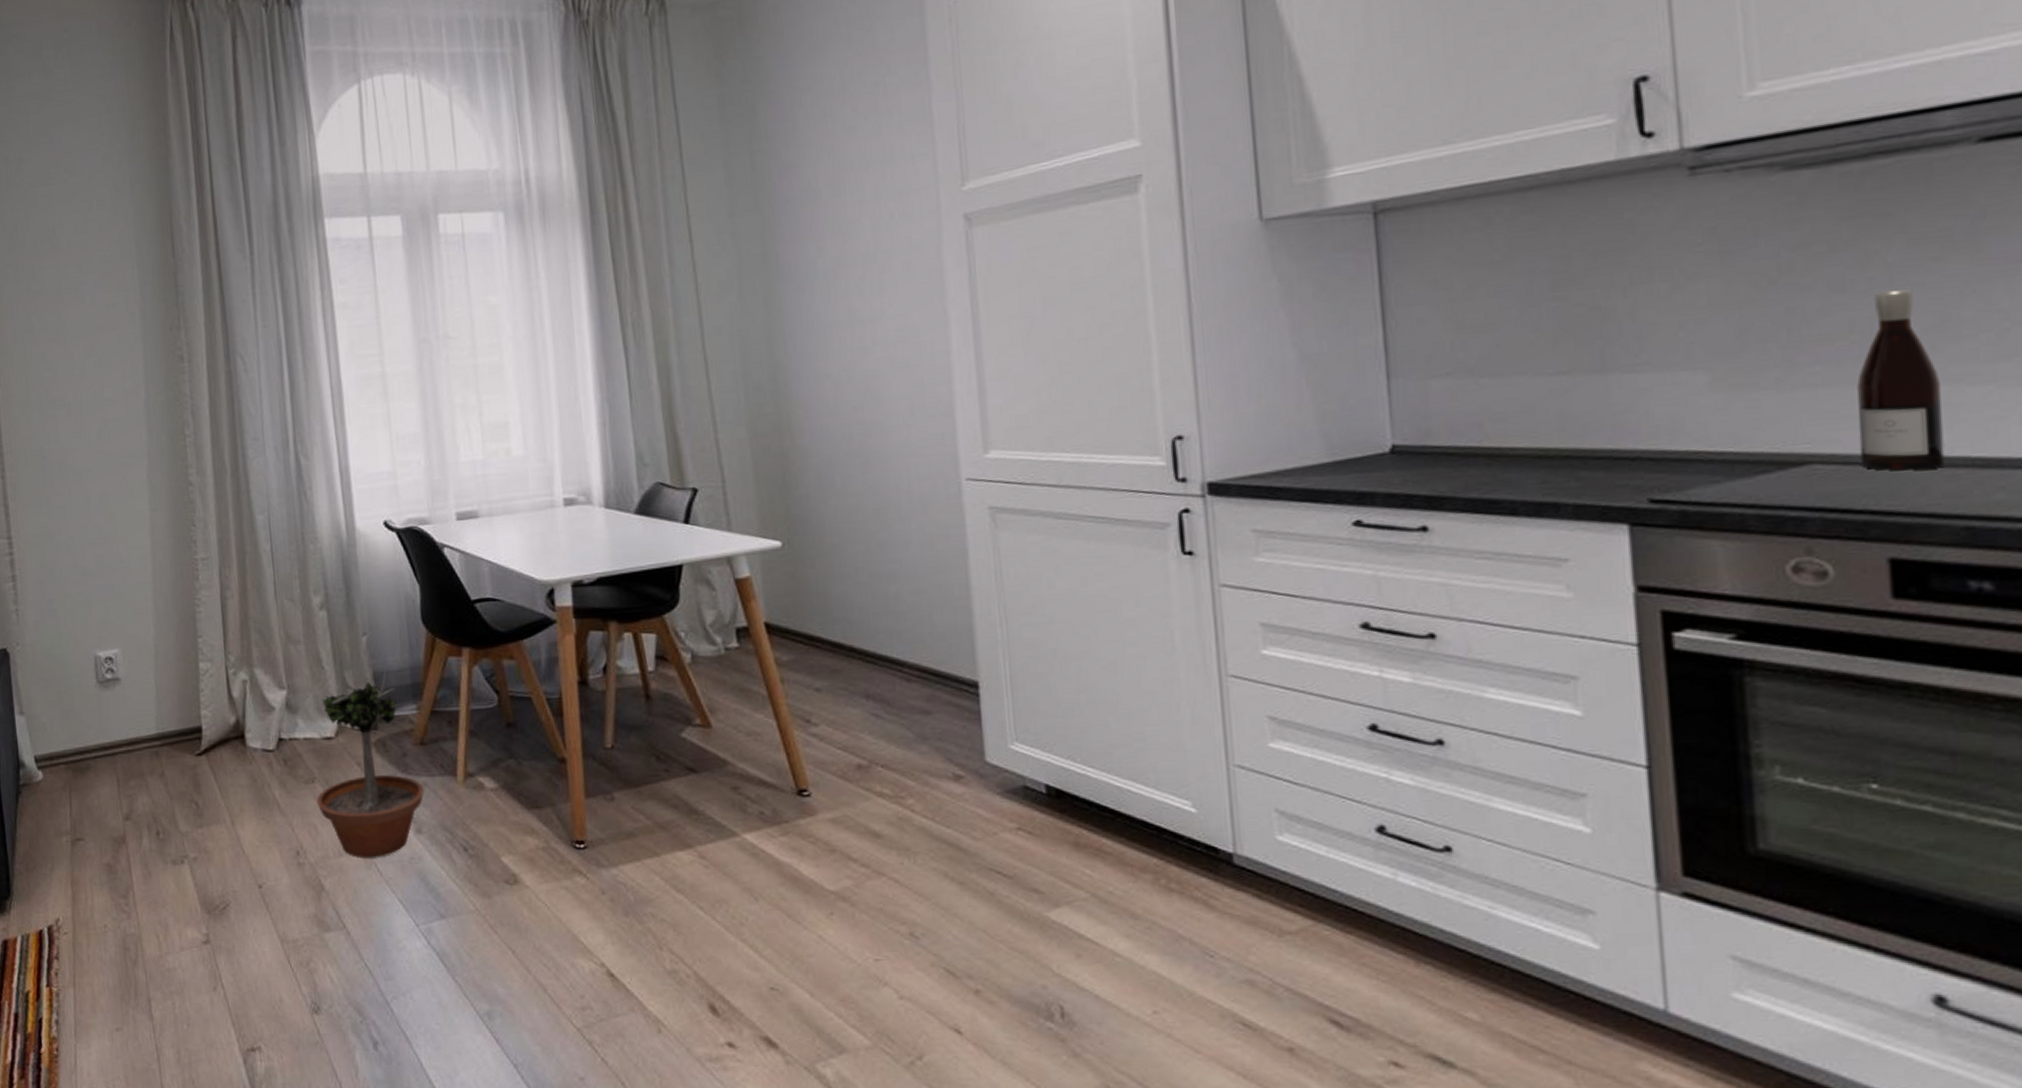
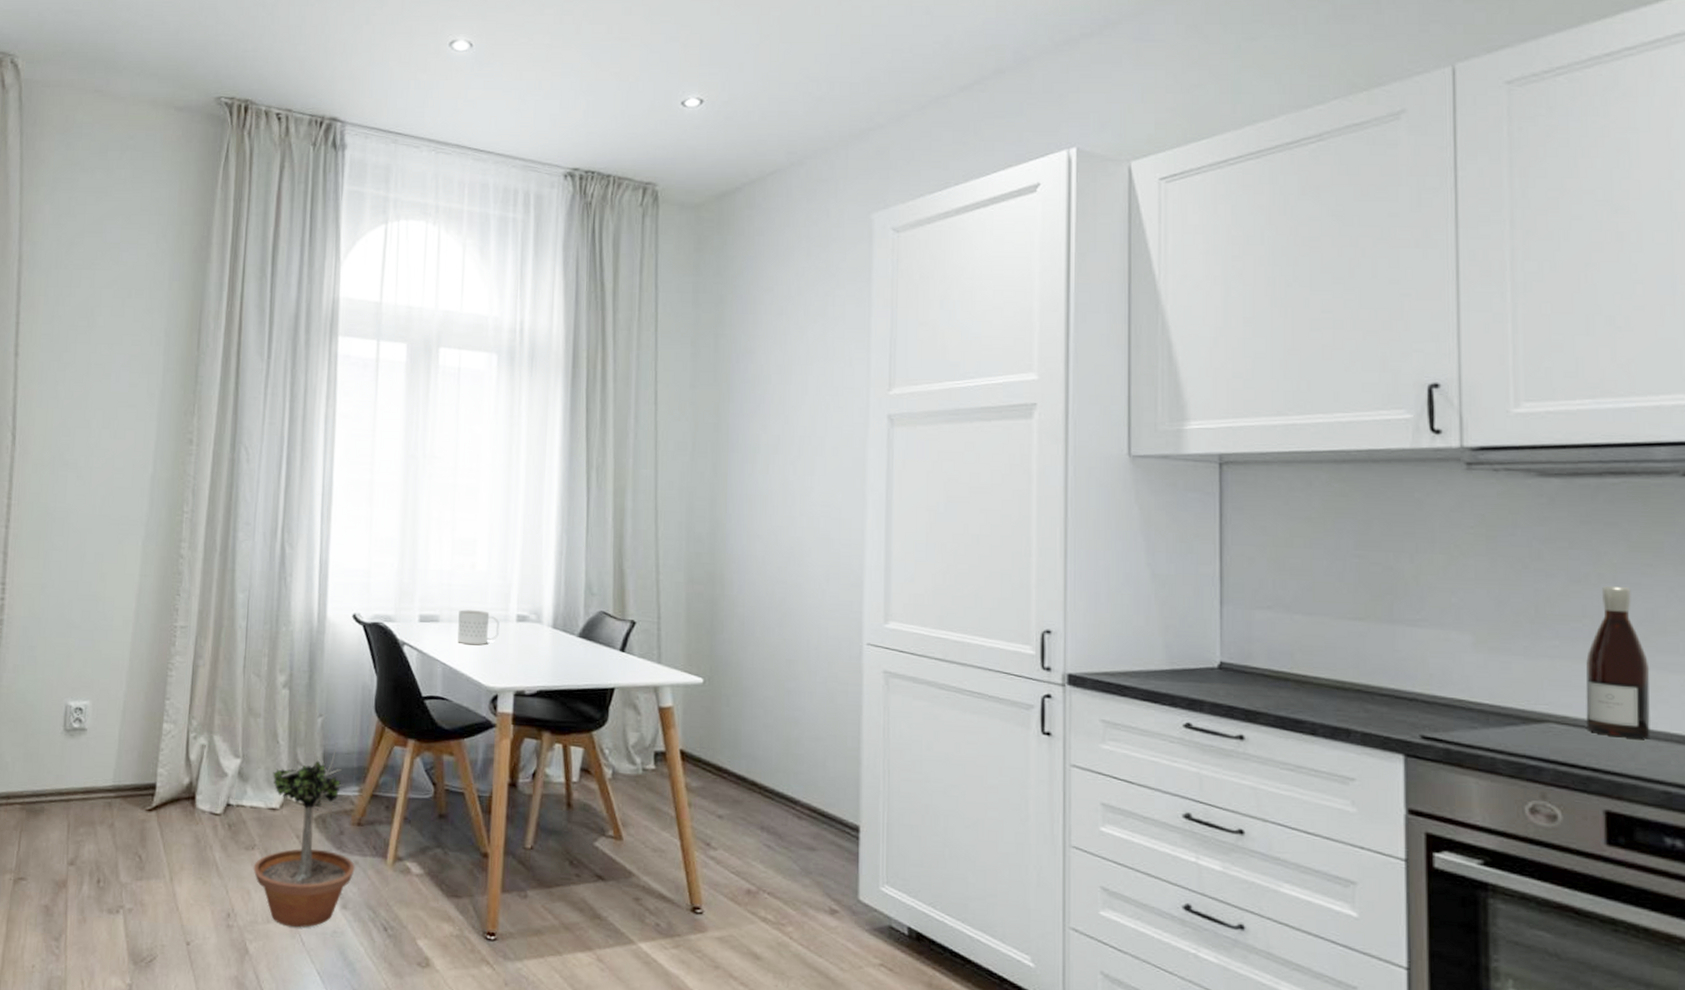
mug: none [499,499,547,539] -> present [457,609,499,646]

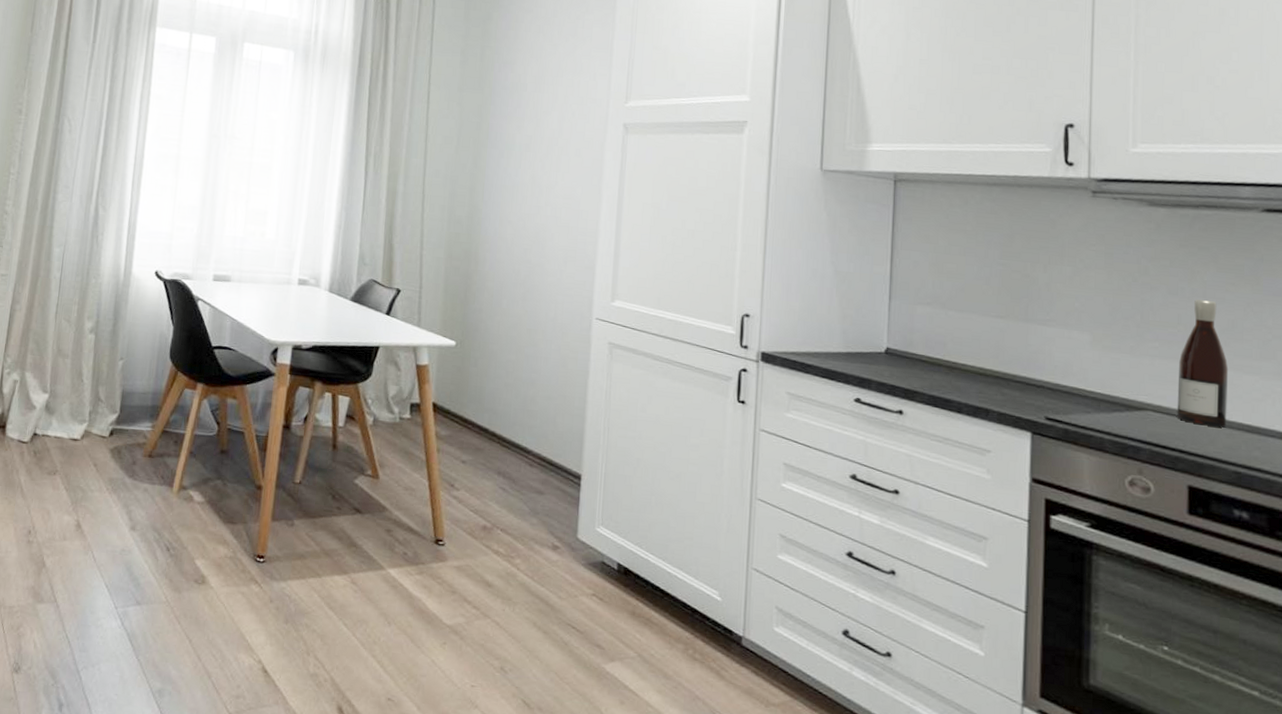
potted tree: present [253,742,355,927] -> none [54,383,145,545]
mug: present [457,609,499,646] -> none [246,272,283,304]

